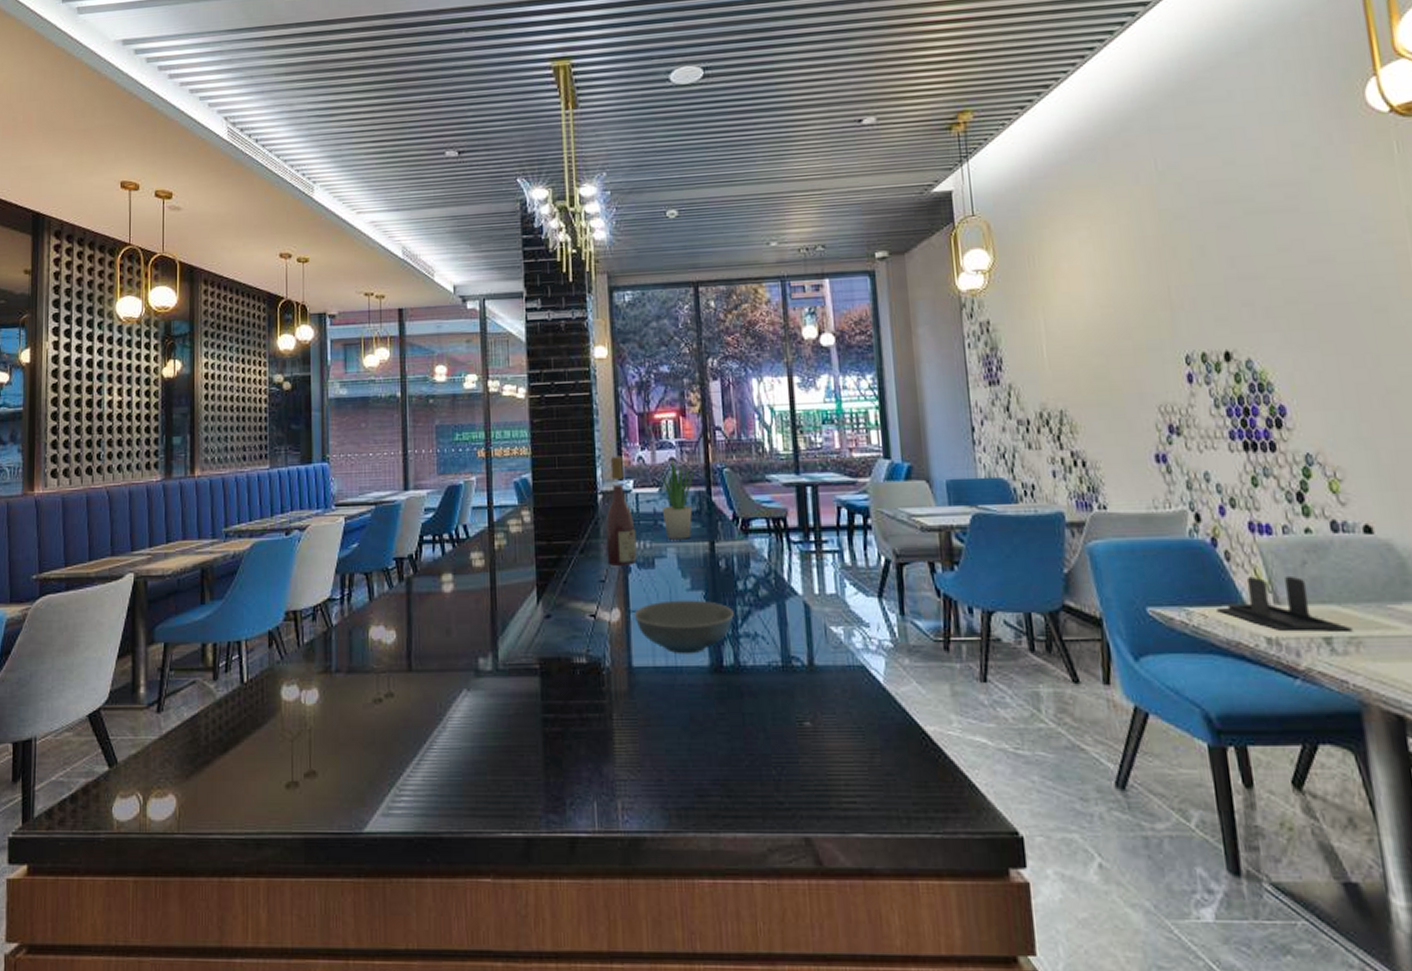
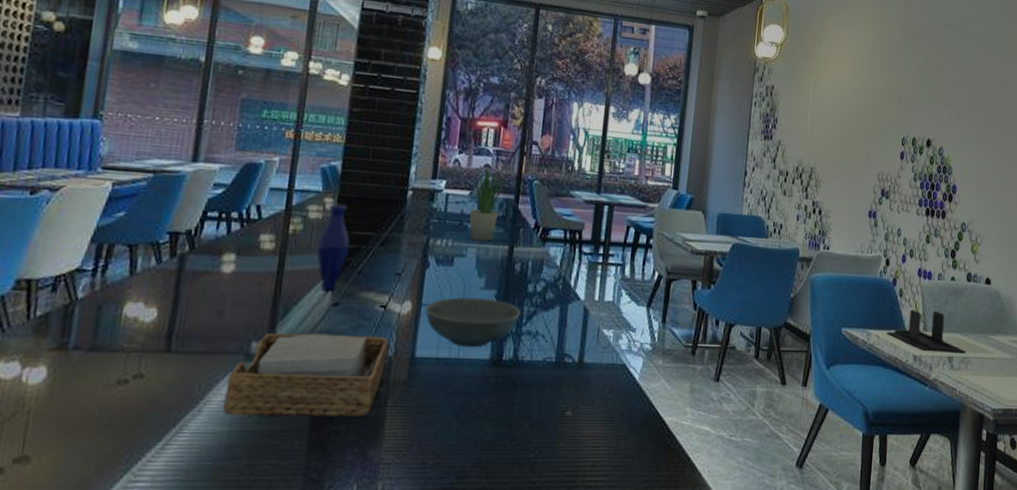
napkin holder: none [463,646,606,733] -> present [223,332,389,418]
vase: none [521,515,552,603] -> present [316,203,350,291]
wine bottle: present [605,455,637,567] -> none [406,155,441,263]

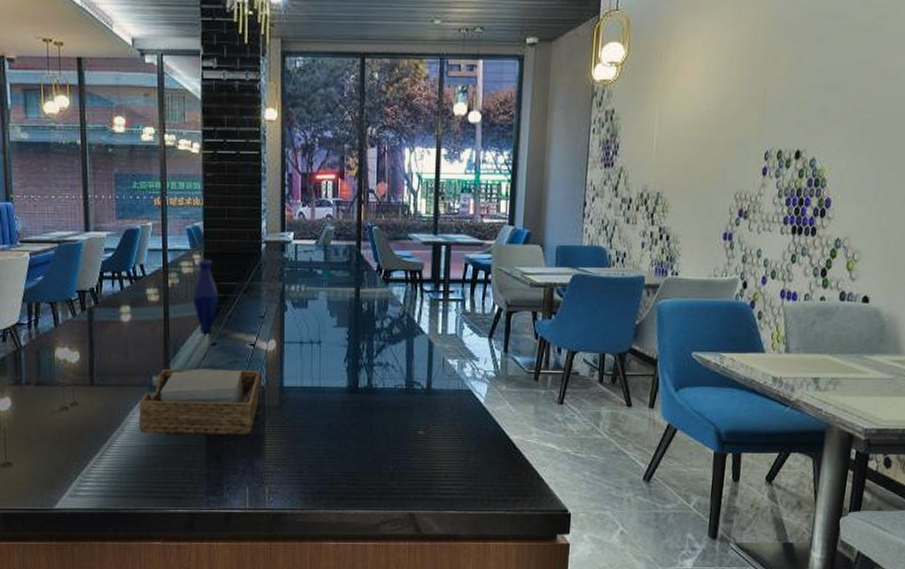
bowl: present [424,297,521,348] -> none [287,334,371,378]
potted plant: present [469,163,506,242] -> none [317,214,348,285]
napkin holder: present [887,309,966,353] -> none [742,331,835,374]

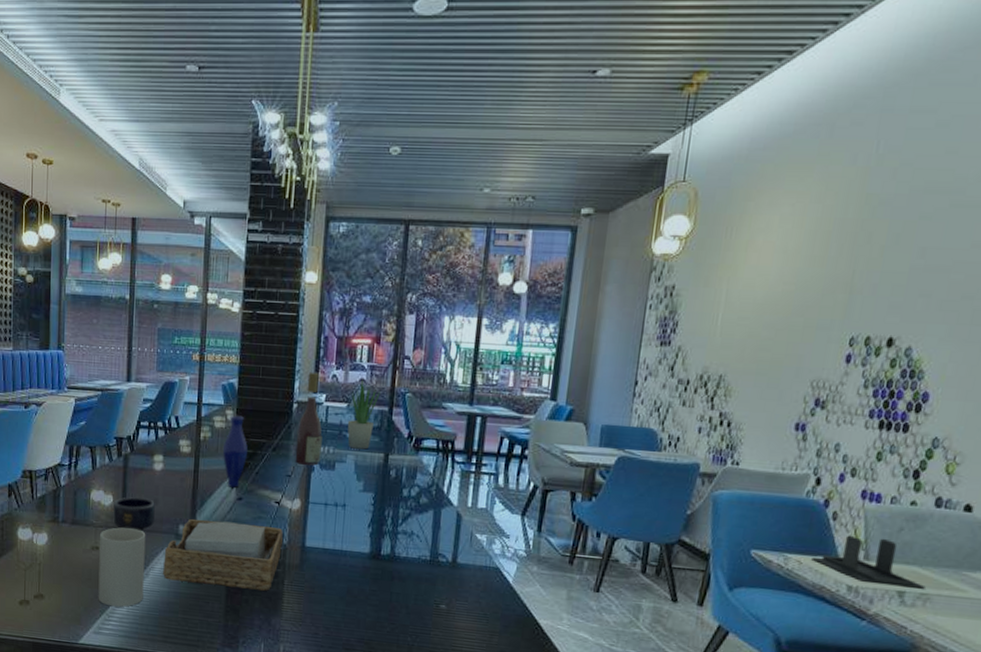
cup: none [69,384,120,467] -> present [98,527,146,607]
mug: none [81,352,126,386] -> present [113,497,155,531]
wine bottle: none [267,210,293,306] -> present [295,371,323,467]
potted plant: none [317,214,348,285] -> present [347,378,380,450]
napkin holder: none [742,331,835,374] -> present [811,535,926,589]

